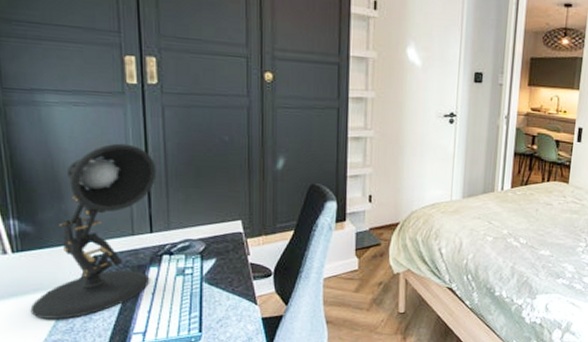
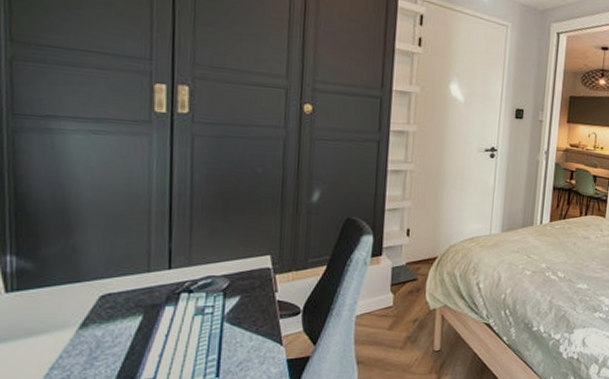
desk lamp: present [30,143,157,319] -> none [20,173,181,366]

